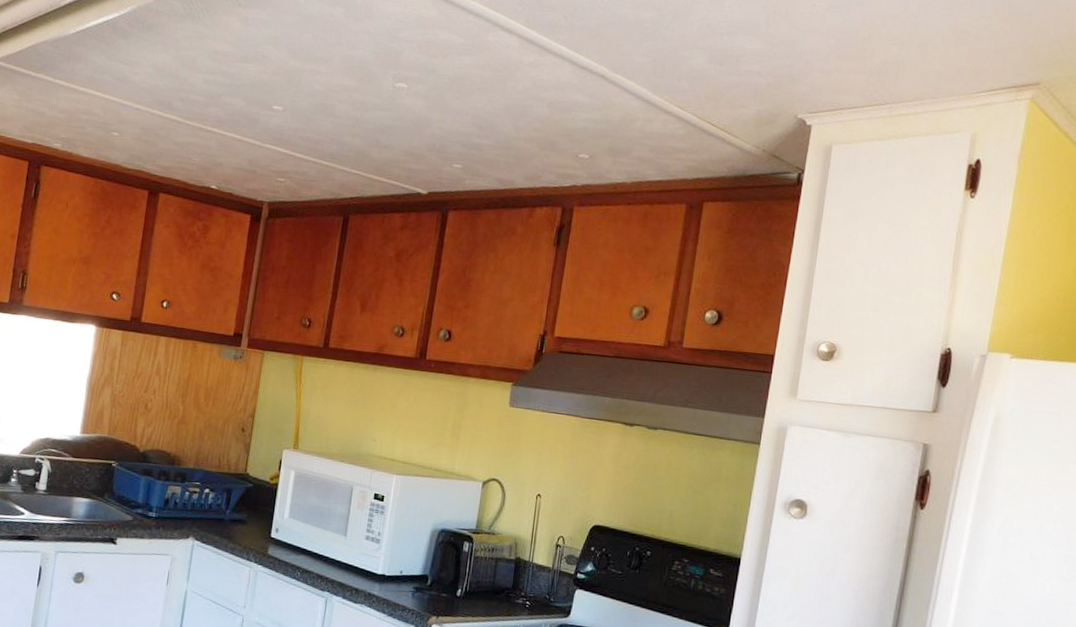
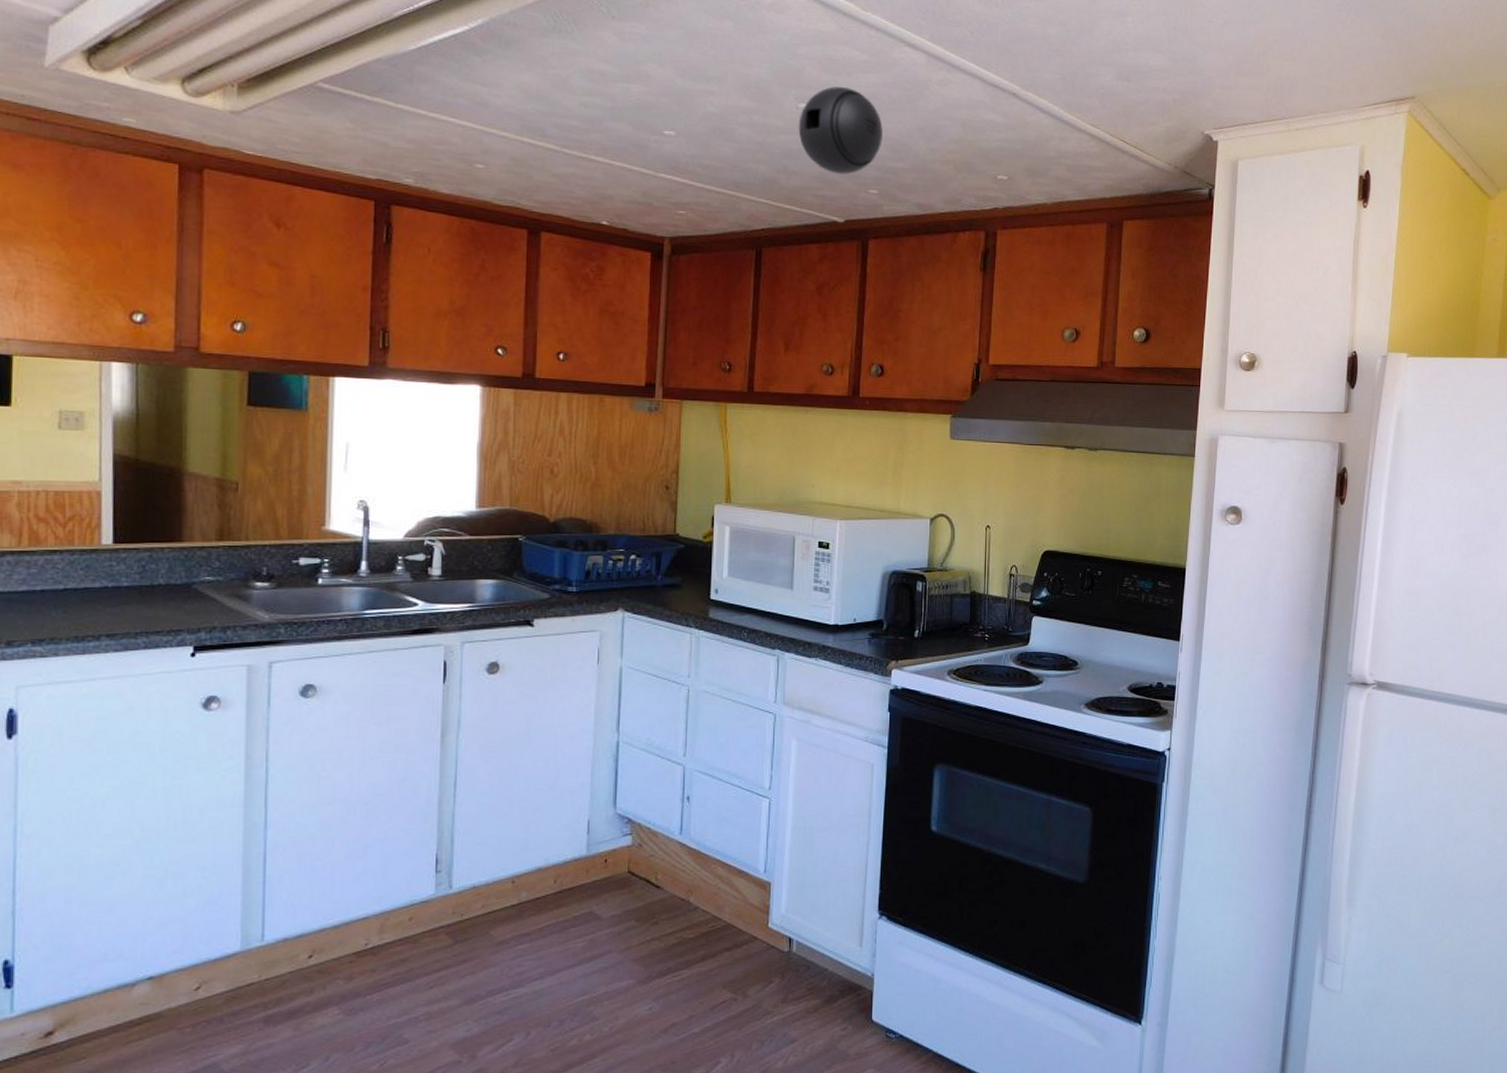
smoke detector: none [392,67,472,150] -> present [798,86,883,175]

